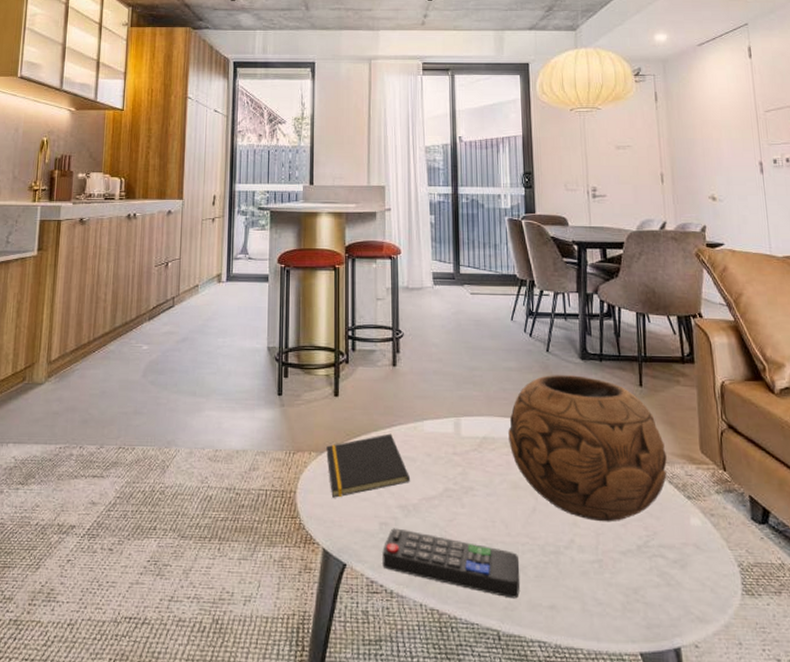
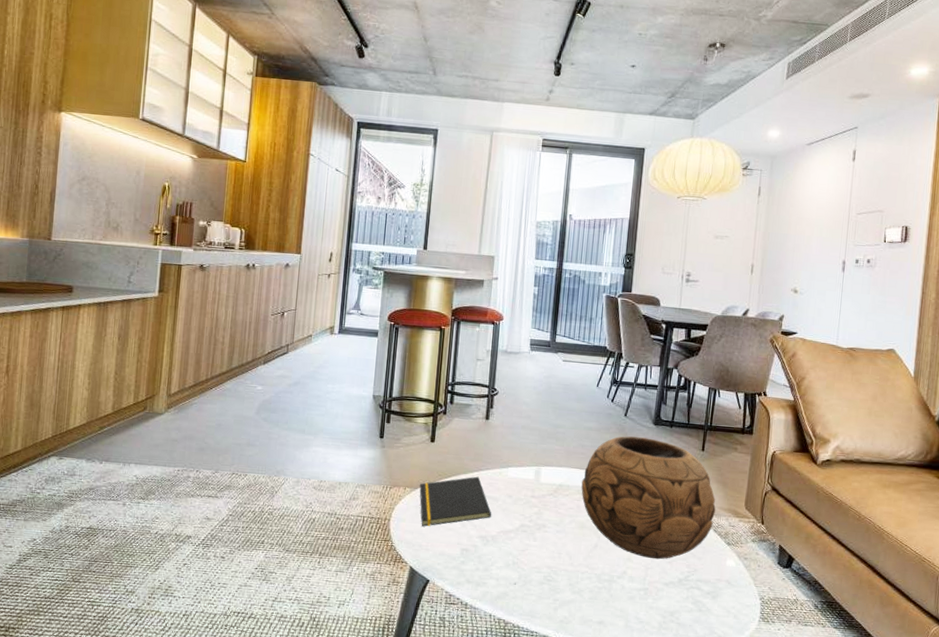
remote control: present [382,528,520,599] -> none [460,554,578,615]

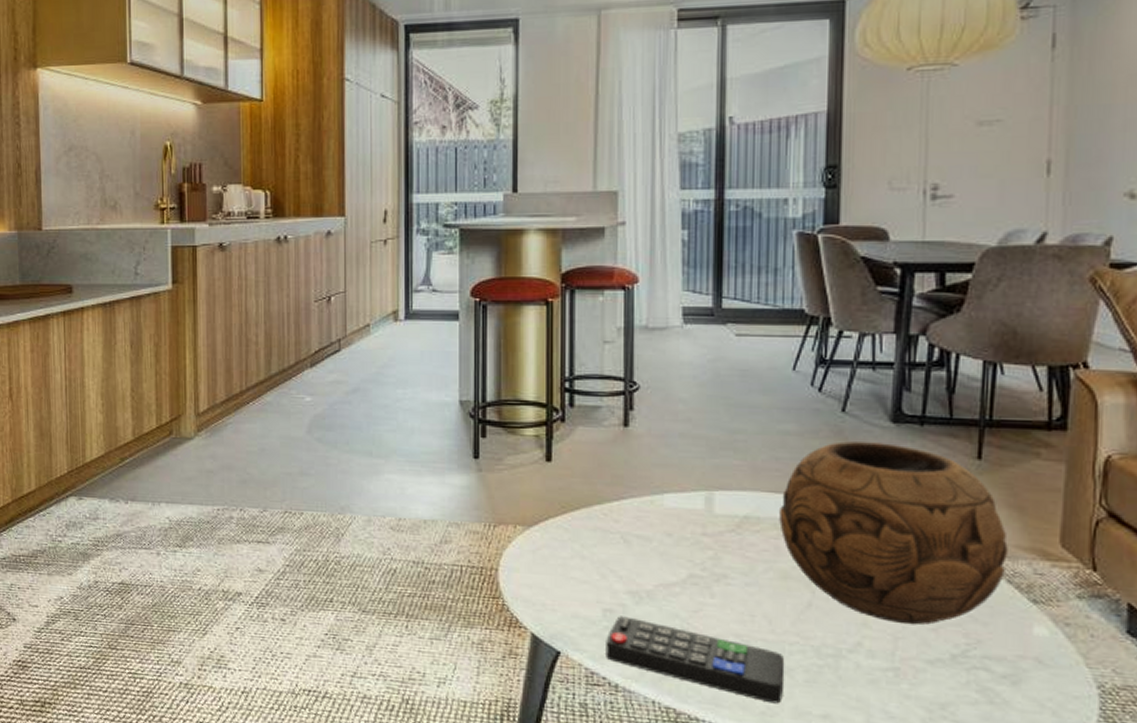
notepad: present [419,476,492,527] -> none [536,507,645,579]
remote control: none [460,554,578,615] -> present [606,616,785,704]

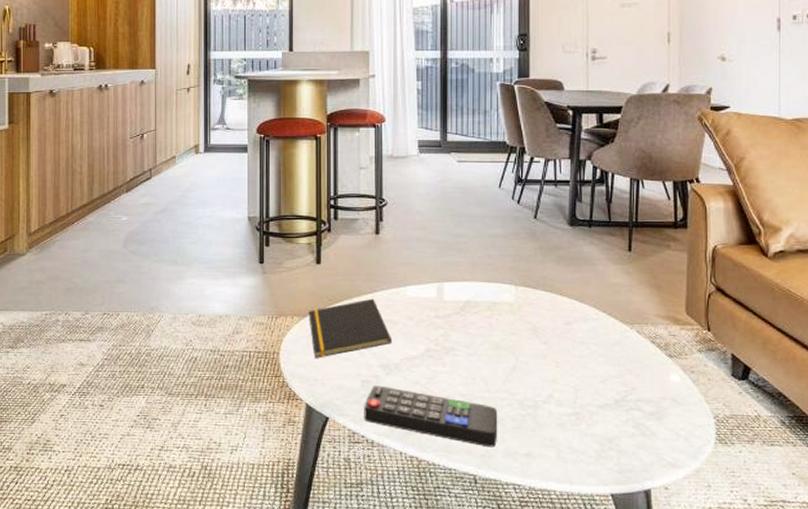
notepad: none [536,507,645,579] -> present [309,298,393,358]
decorative bowl: present [779,441,1008,625] -> none [492,241,651,379]

